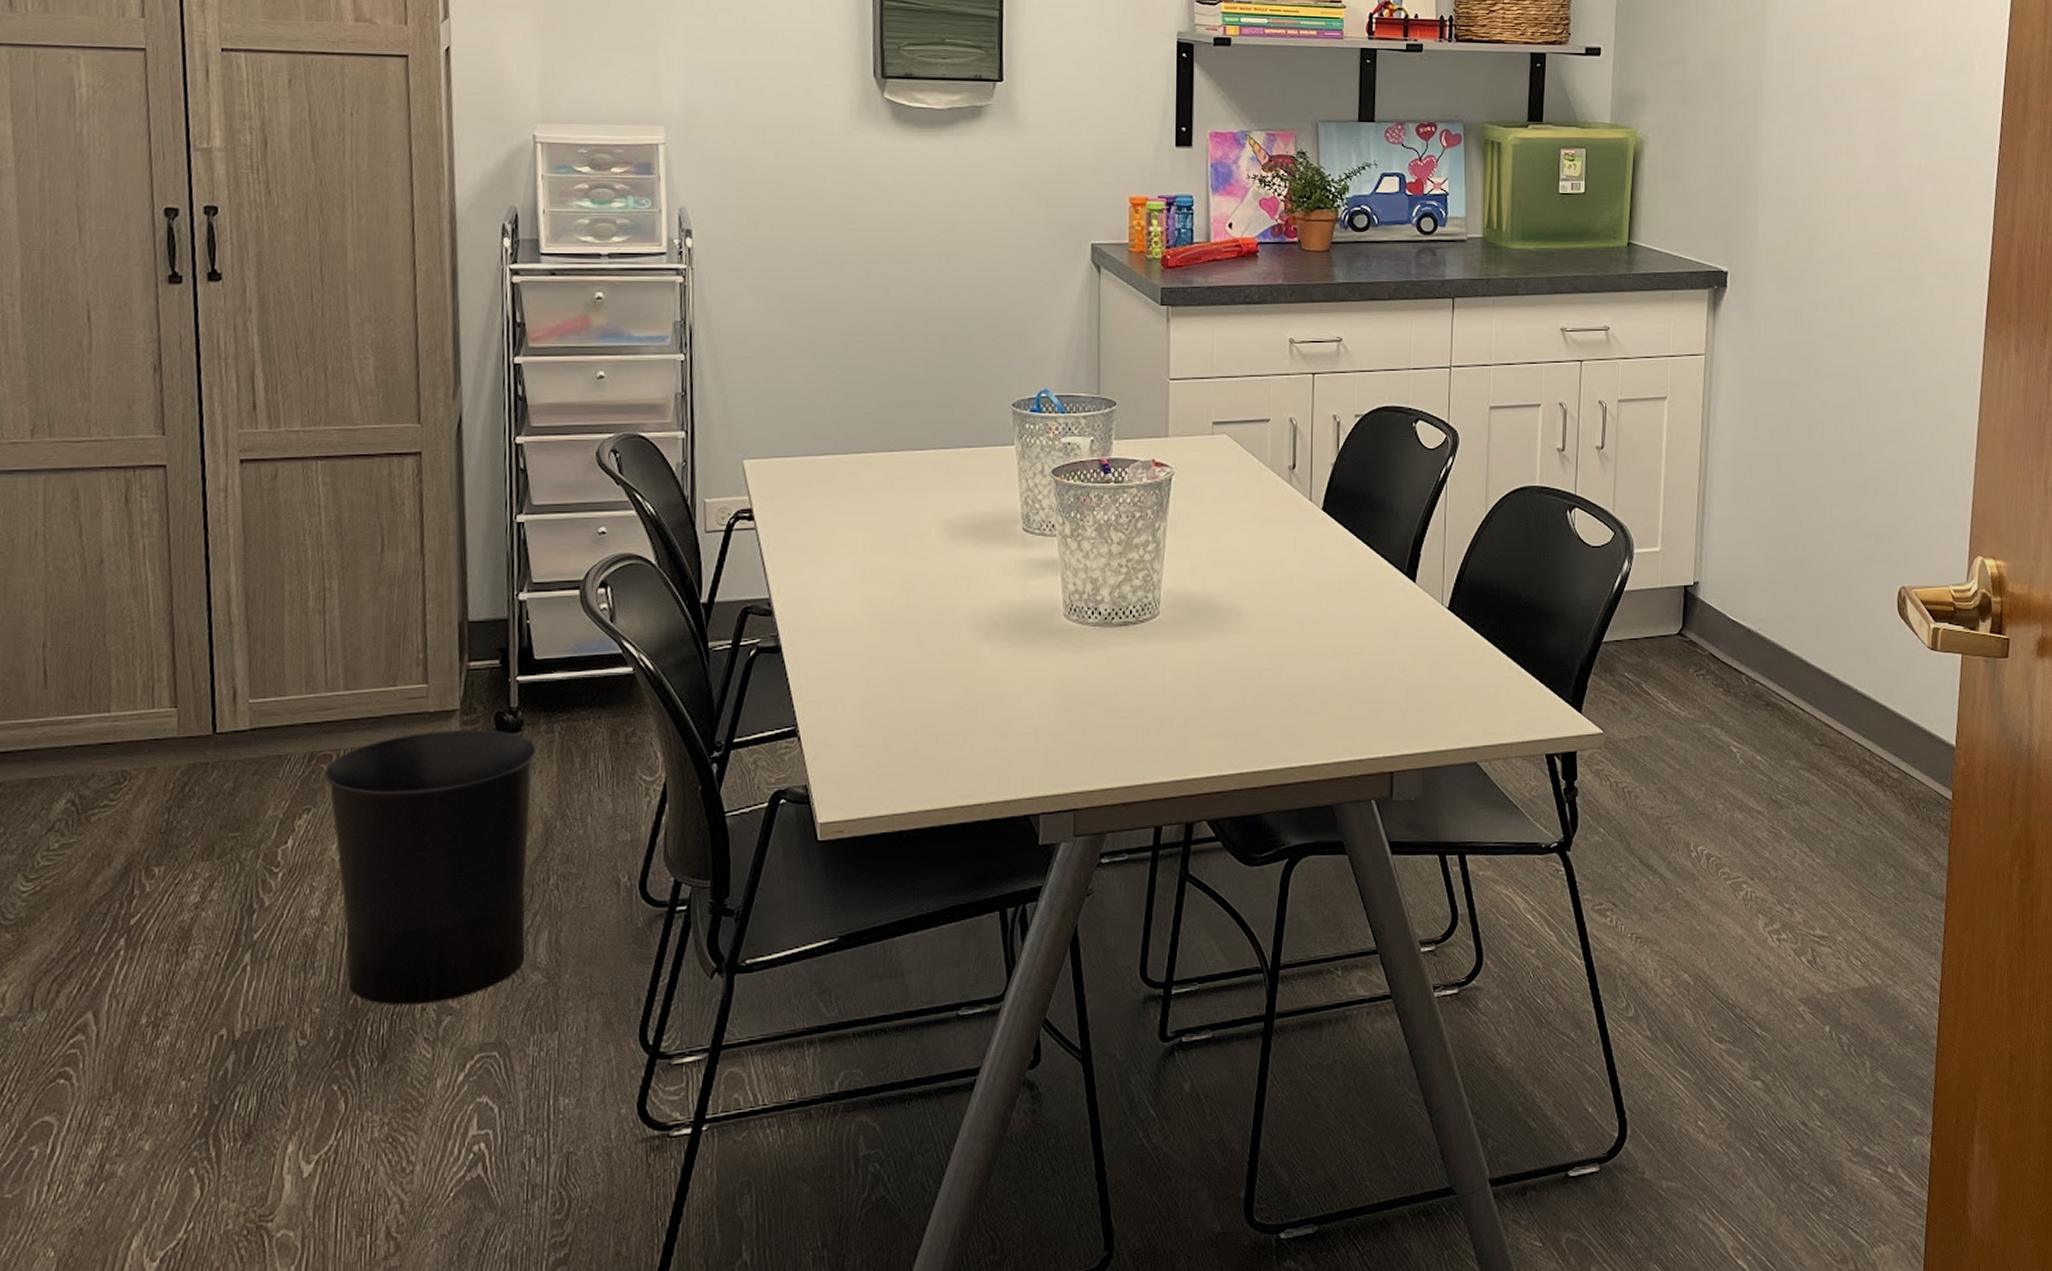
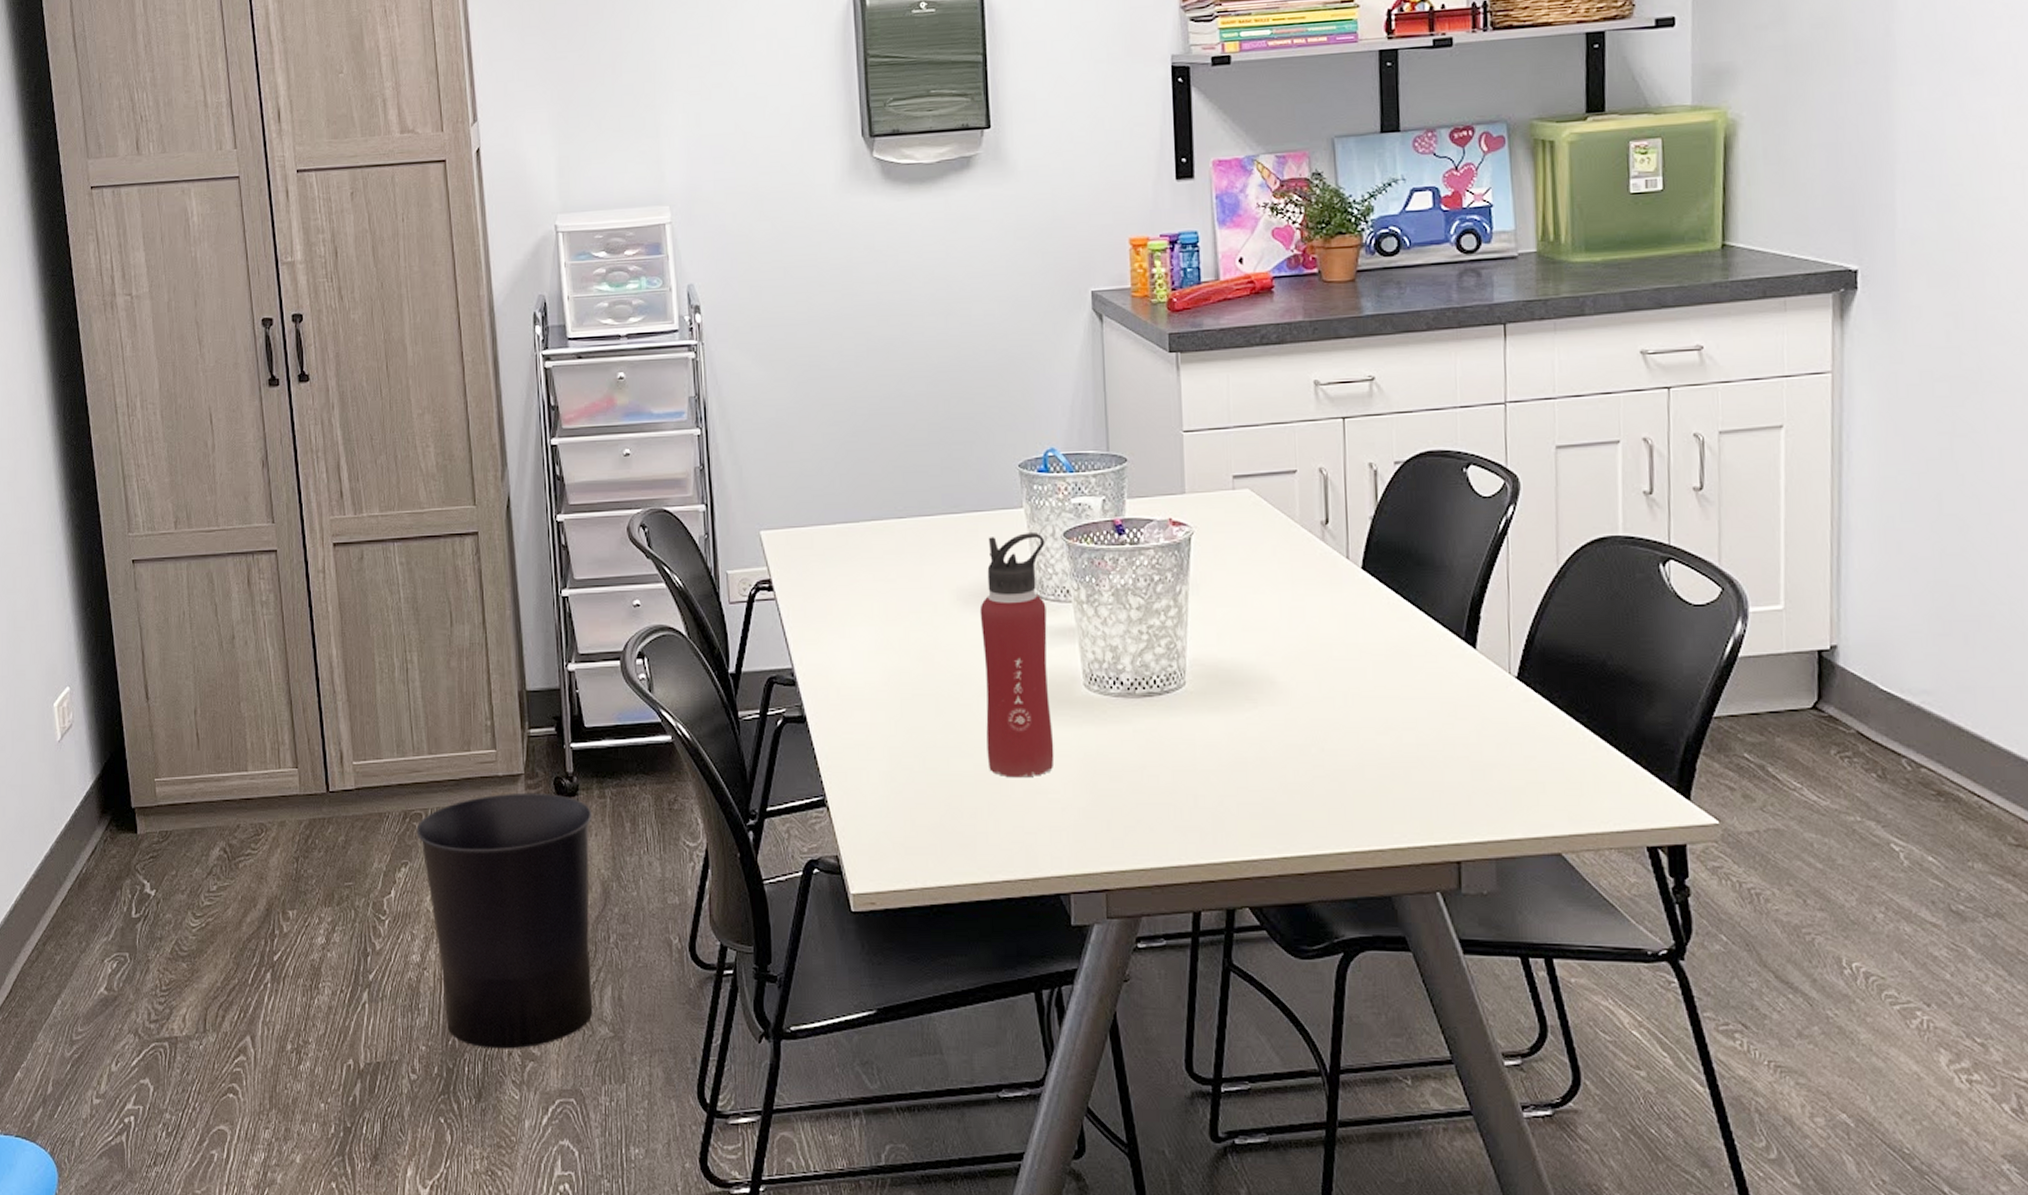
water bottle: none [965,469,1034,704] -> present [979,533,1055,778]

